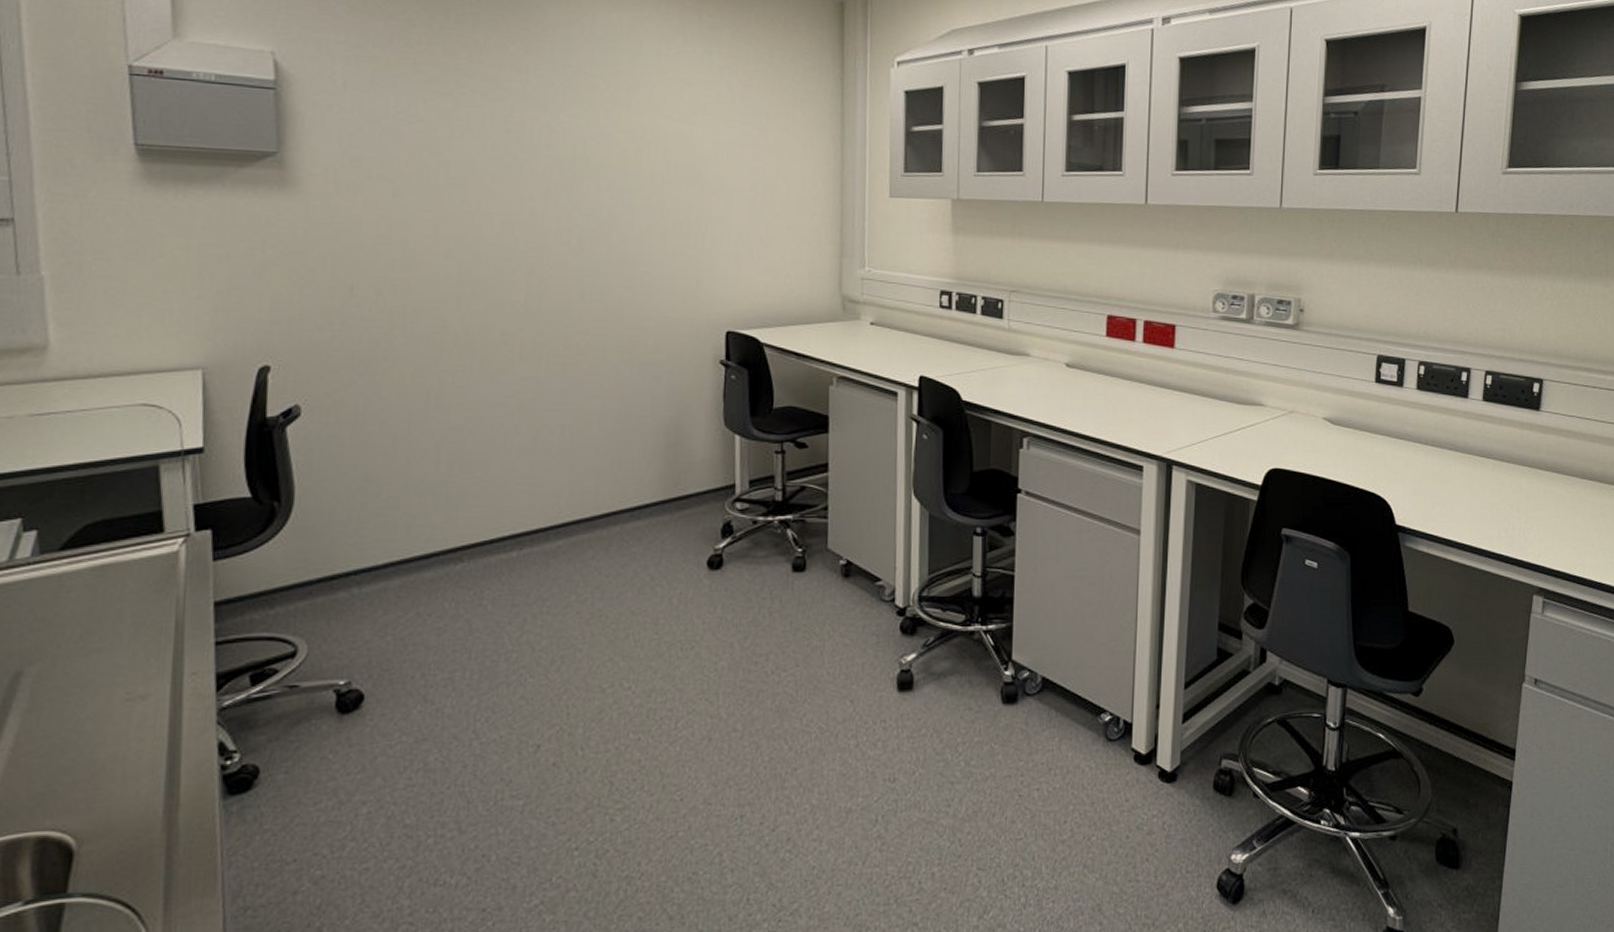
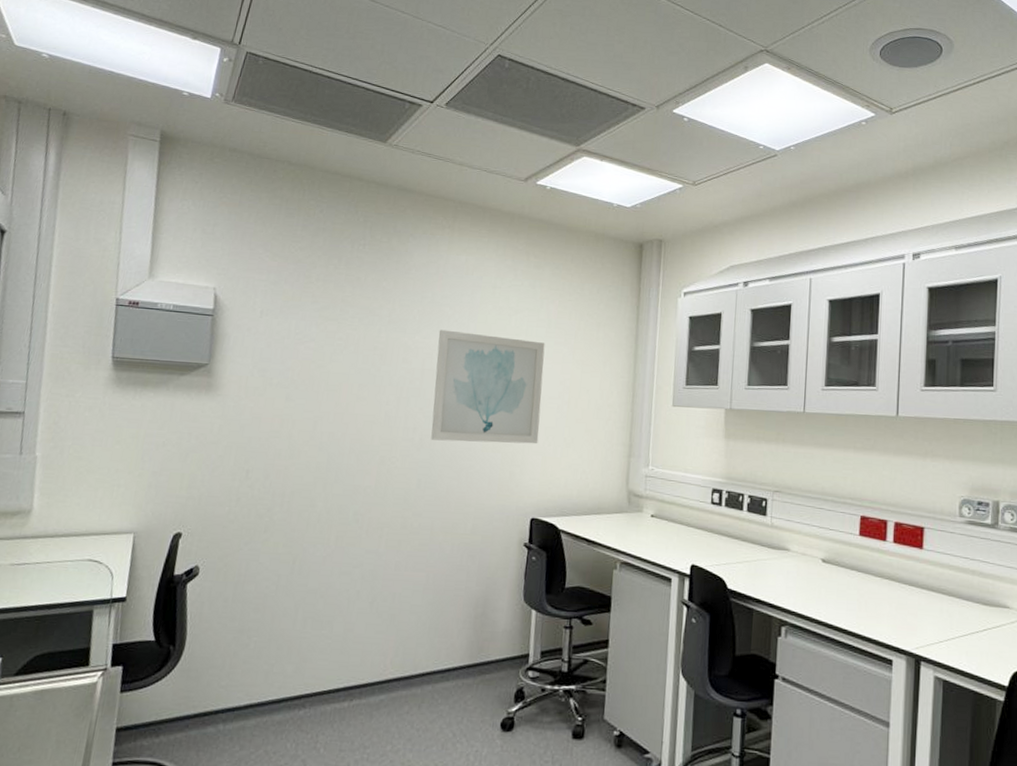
wall art: none [590,107,730,245] -> present [431,329,545,444]

